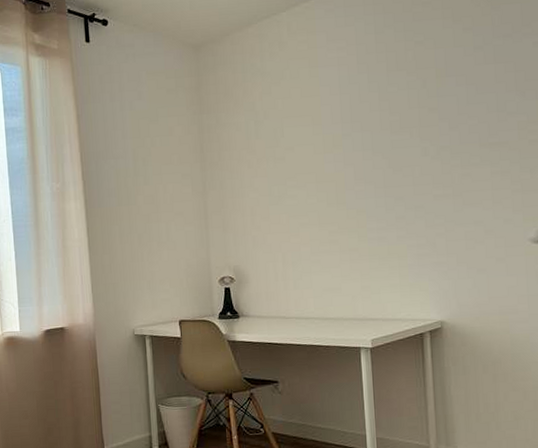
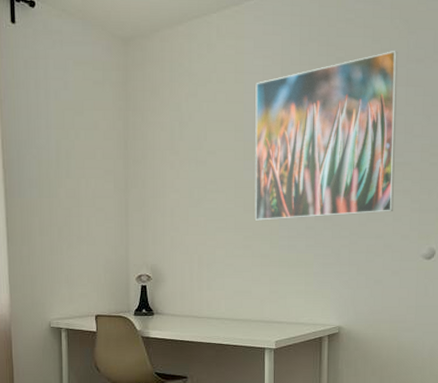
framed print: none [331,29,492,214] -> present [254,51,398,221]

